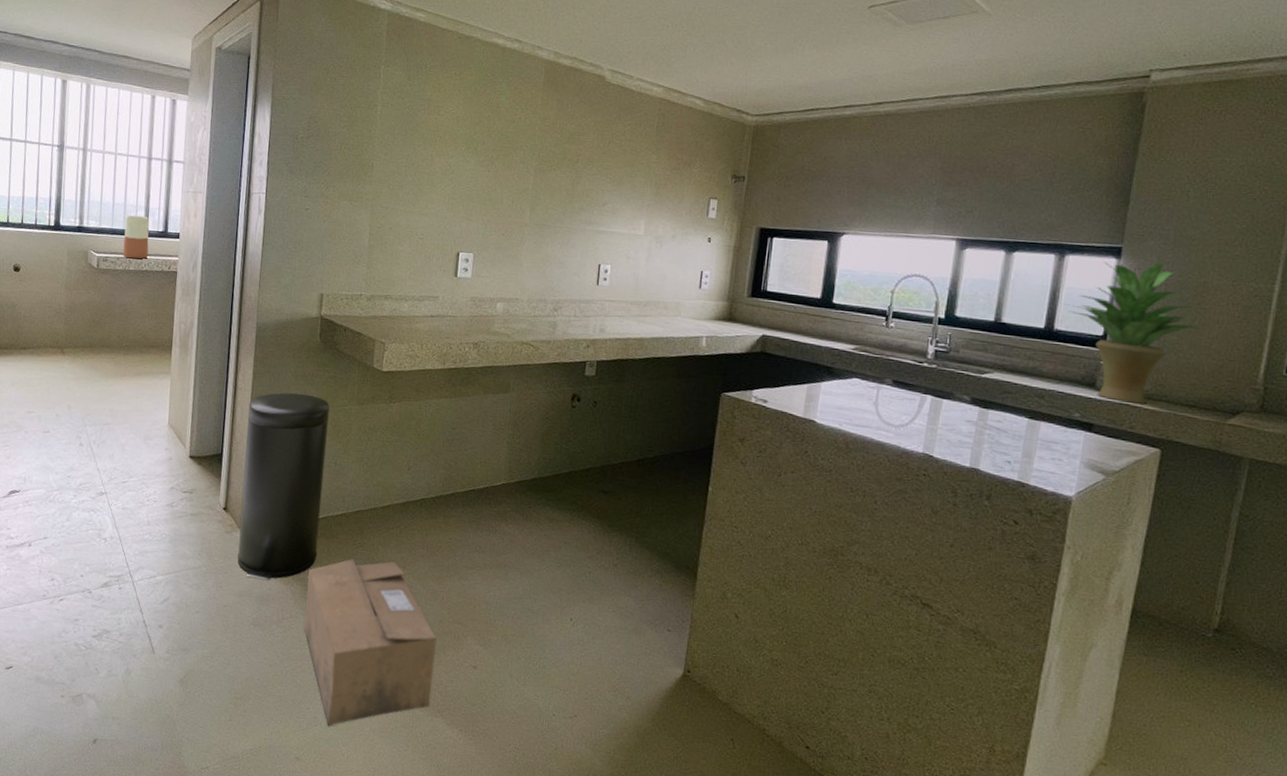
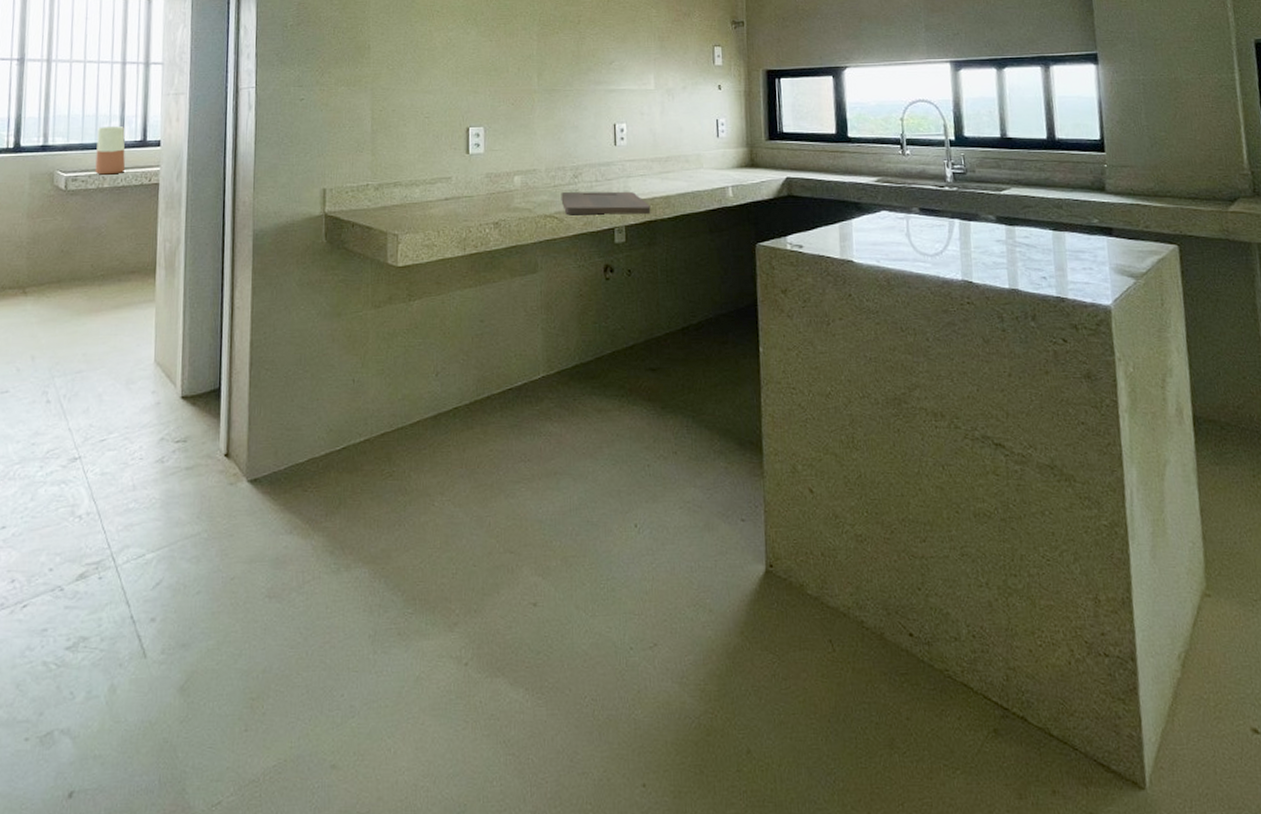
pedal bin: present [237,392,330,582] -> none [244,304,342,539]
cardboard box: present [303,558,436,726] -> none [329,489,488,713]
cutting board: none [539,323,624,354] -> present [561,191,651,215]
potted plant: present [1064,262,1199,404] -> none [1060,65,1181,202]

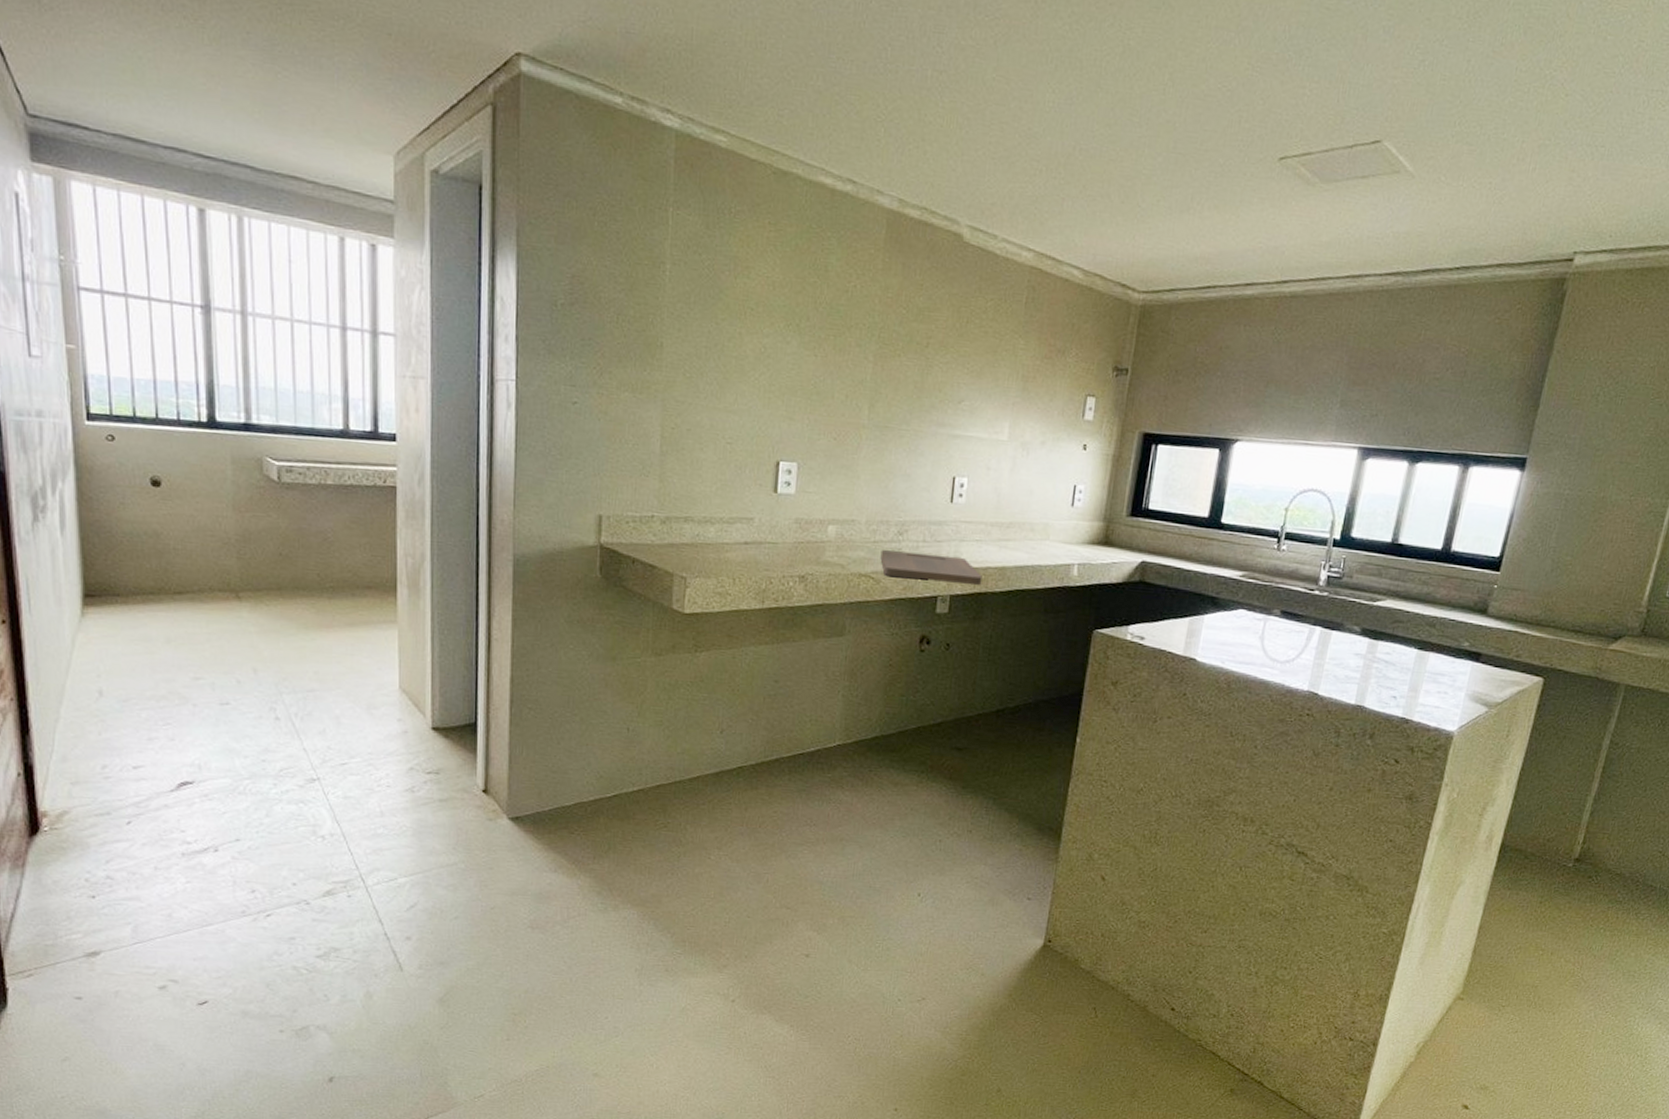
vase: present [95,126,126,175] -> none [315,408,353,470]

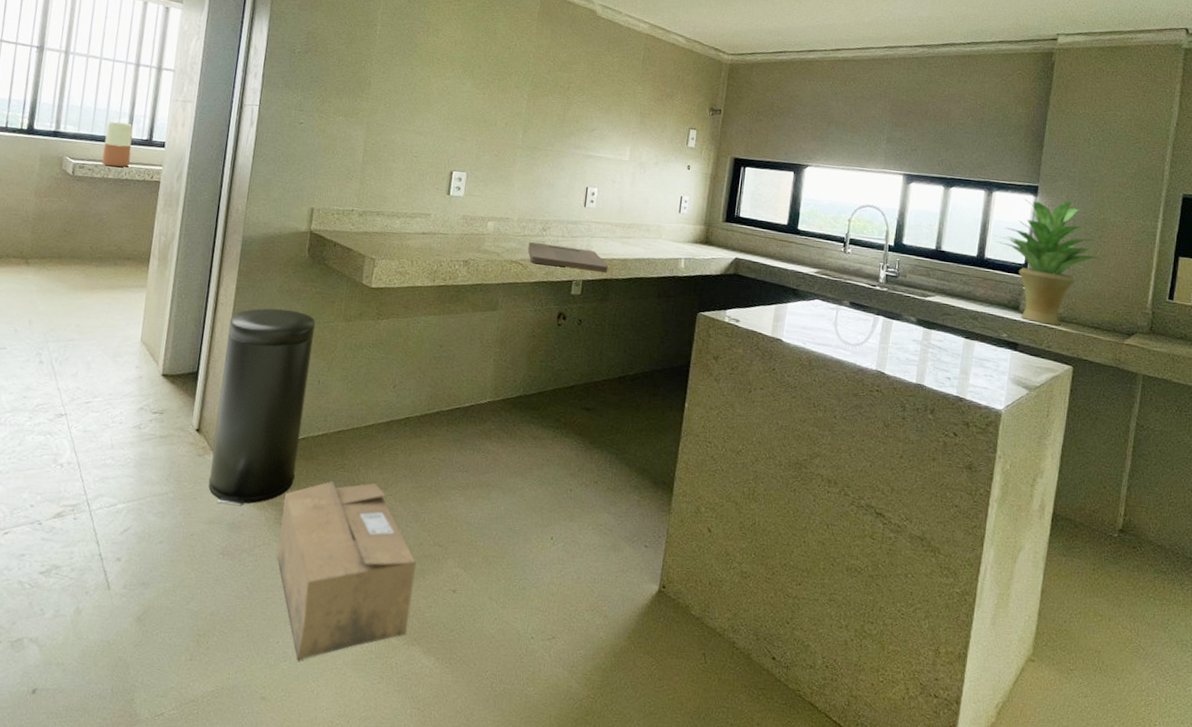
vase: none [315,408,353,470] -> present [101,122,133,168]
pedal bin: none [504,643,617,876] -> present [208,308,315,508]
cardboard box: none [595,841,761,1034] -> present [276,480,416,660]
potted plant: none [1464,474,1594,631] -> present [993,198,1101,326]

